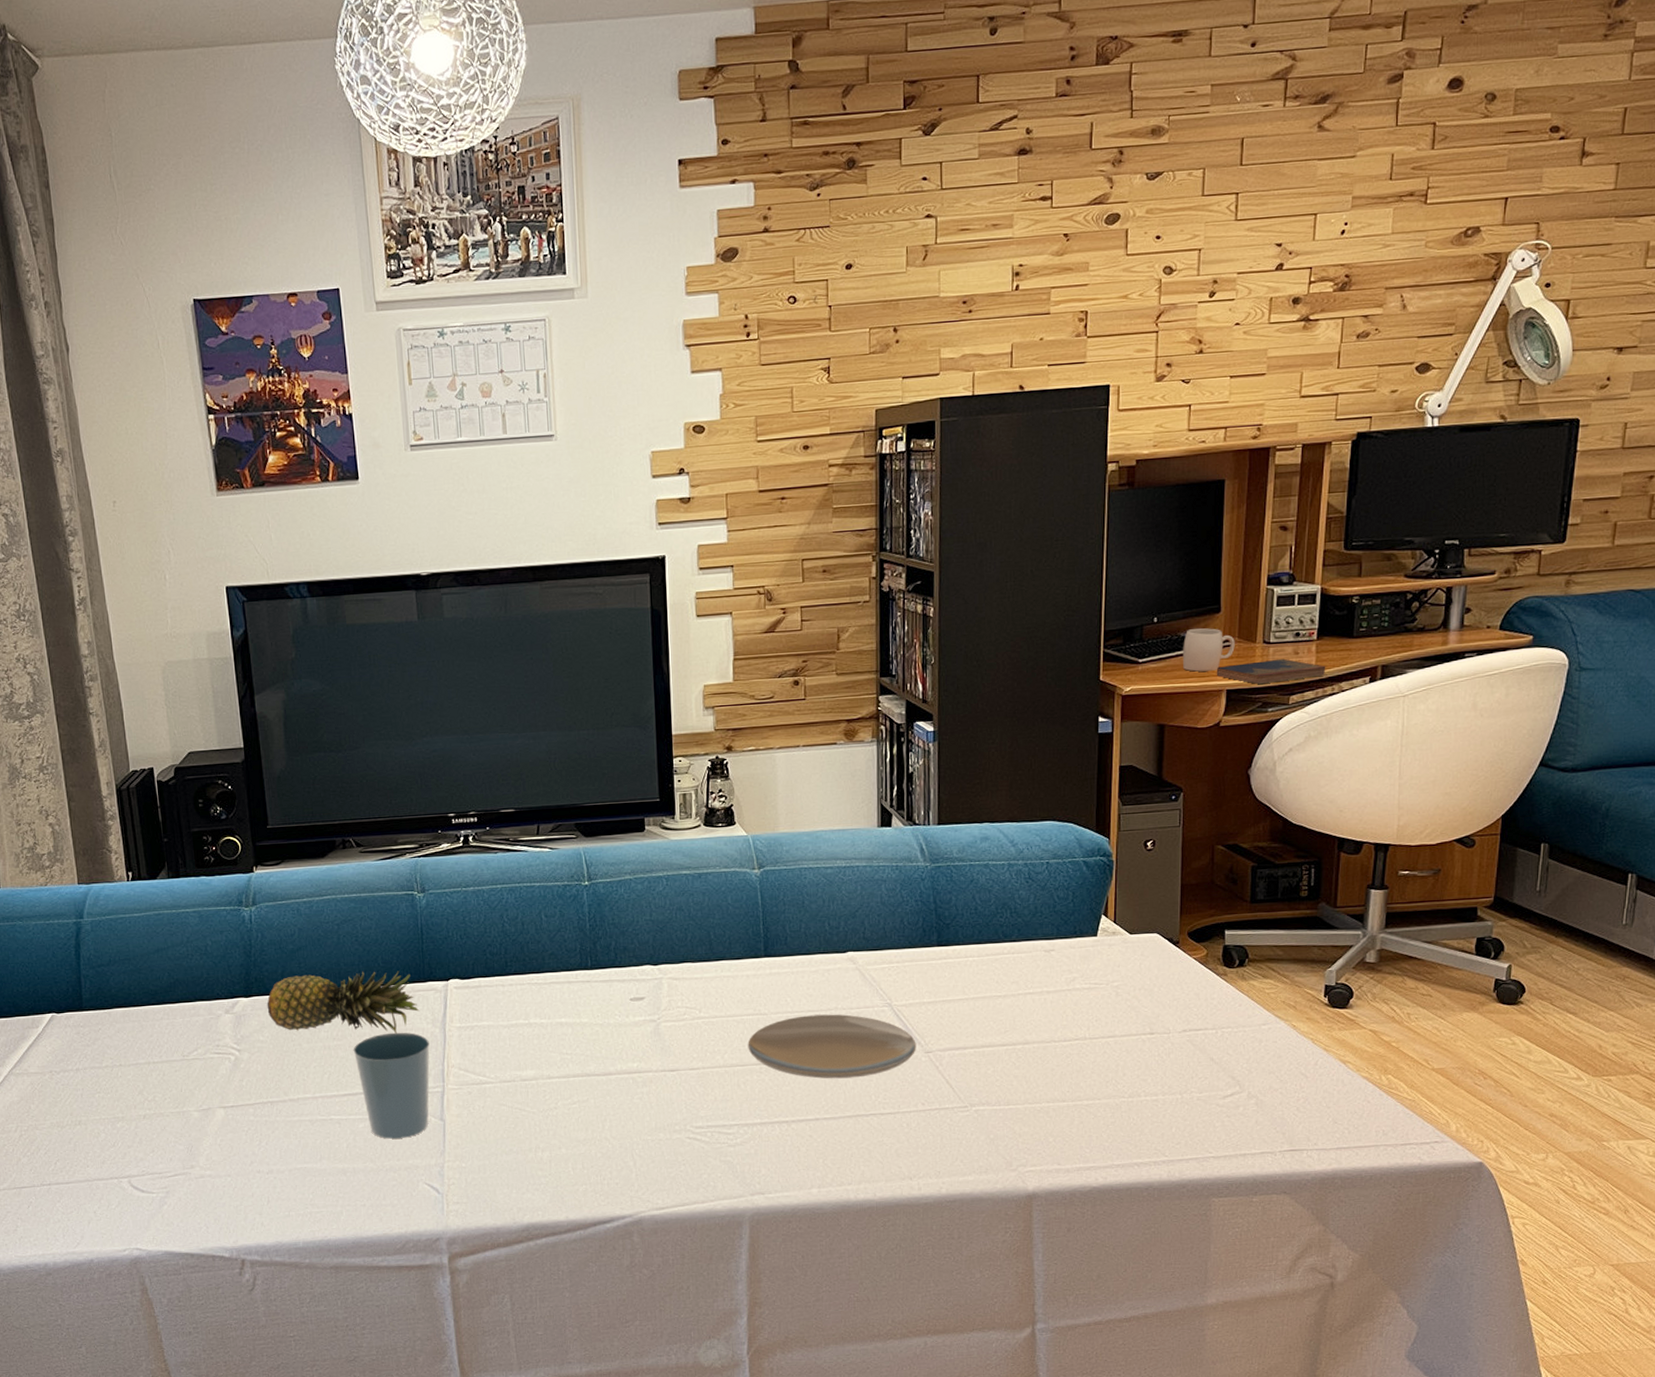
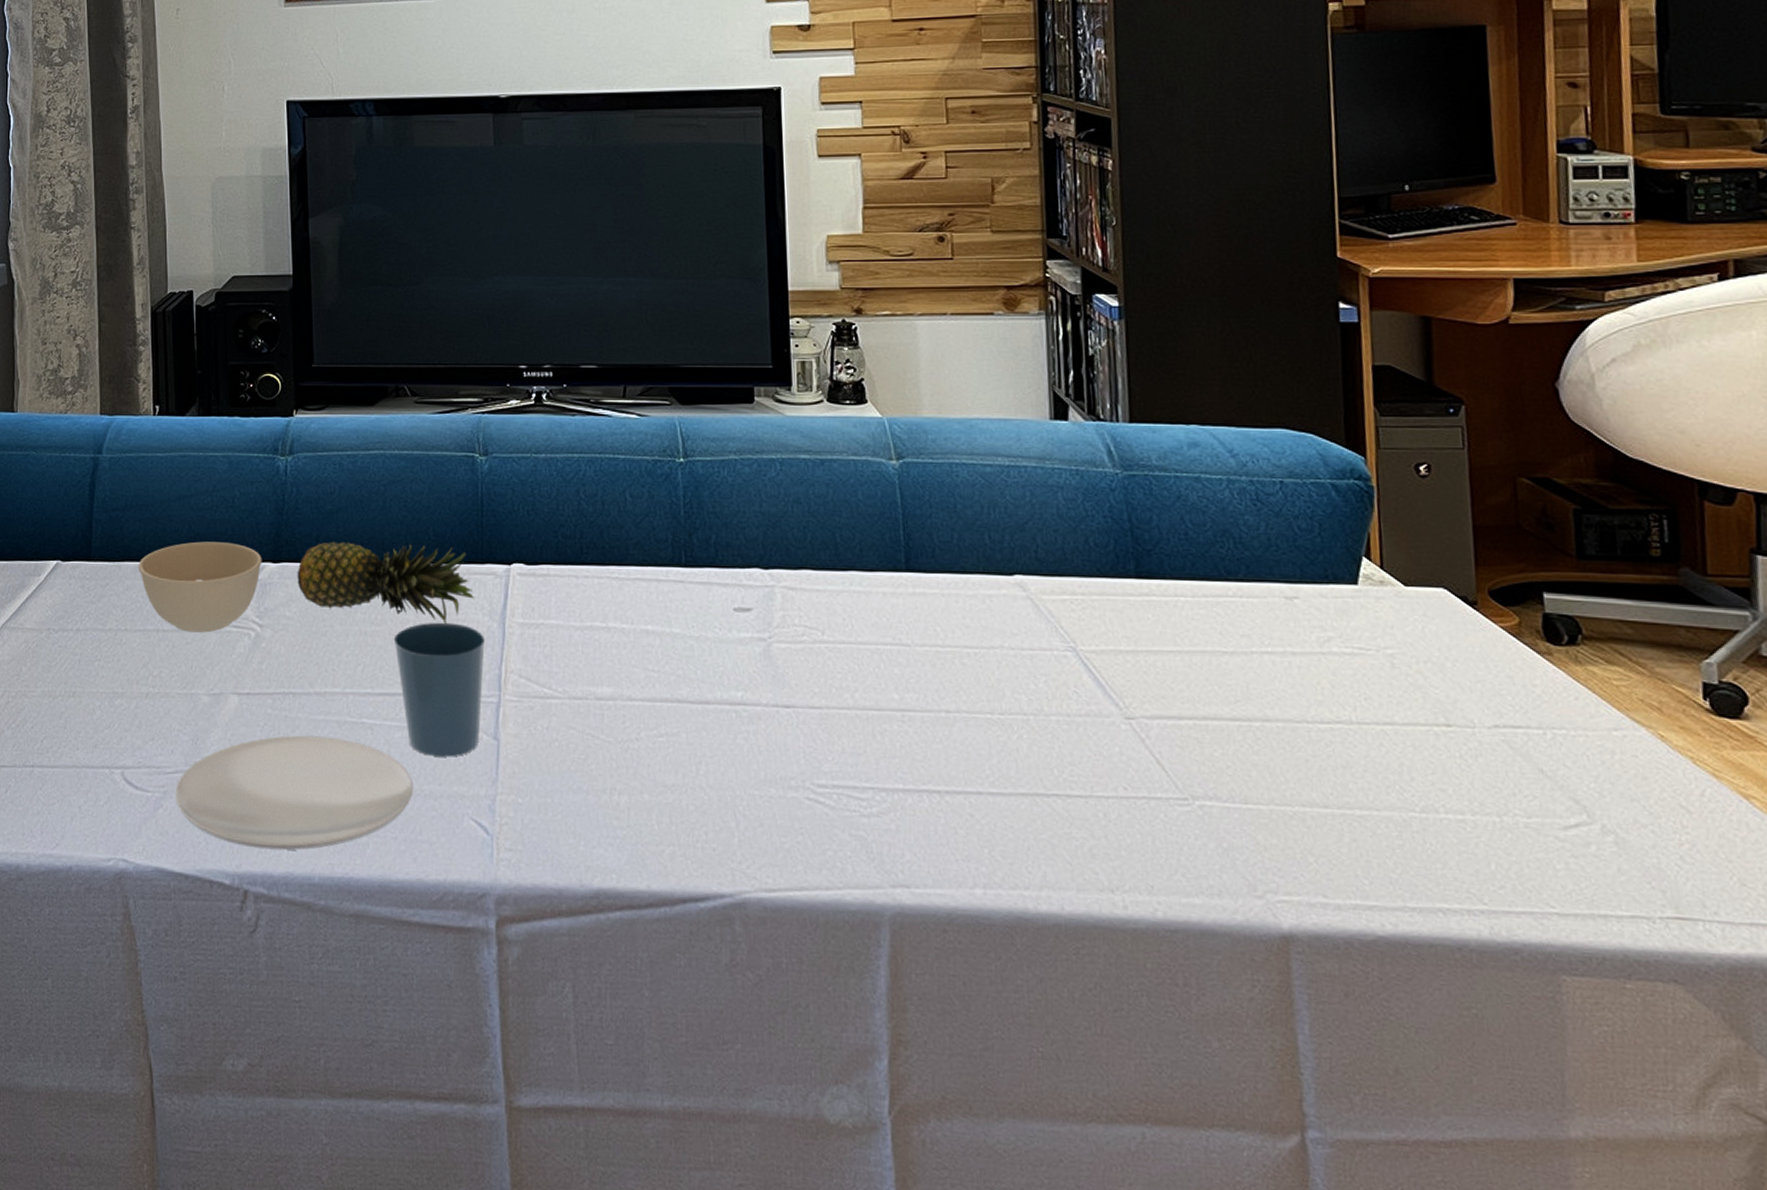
soup bowl: none [126,984,236,1062] -> present [138,541,262,633]
plate: none [176,1133,377,1227] -> present [175,735,414,851]
plate: present [748,1014,916,1079] -> none [885,652,1113,743]
mug: present [1183,628,1235,672] -> none [1447,201,1520,254]
hardcover book: present [1216,658,1326,685] -> none [1496,244,1654,275]

